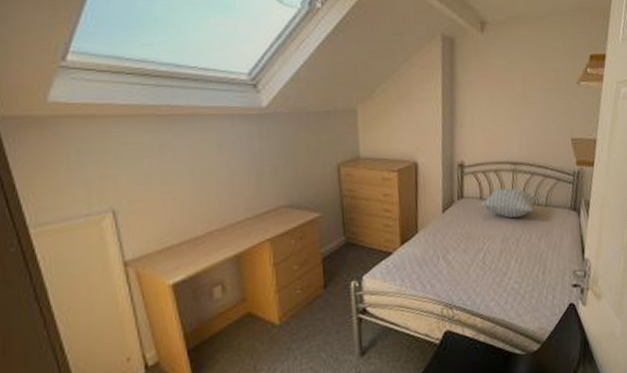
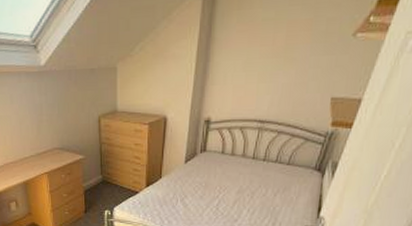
pillow: present [480,188,537,218] -> none [221,145,280,172]

